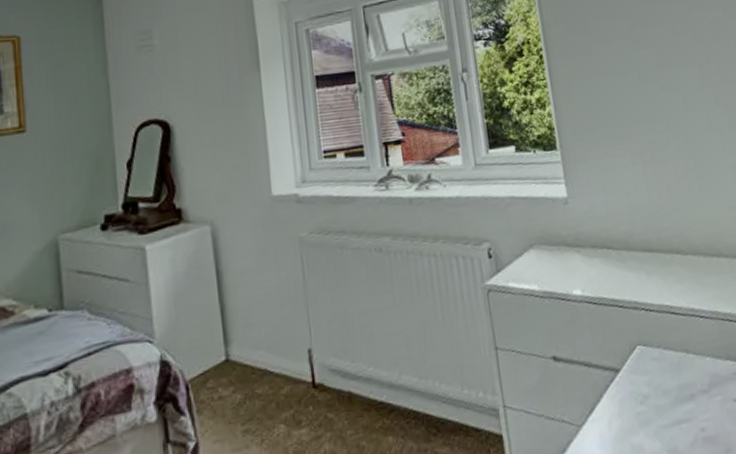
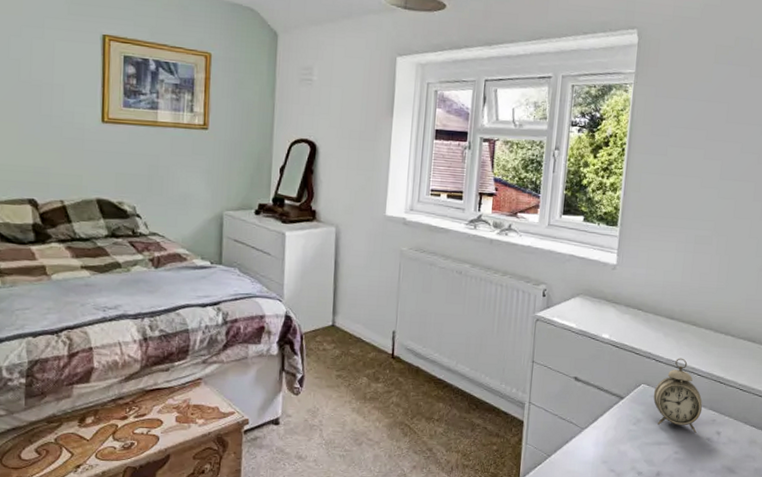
alarm clock: none [653,299,720,397] -> present [653,358,703,433]

